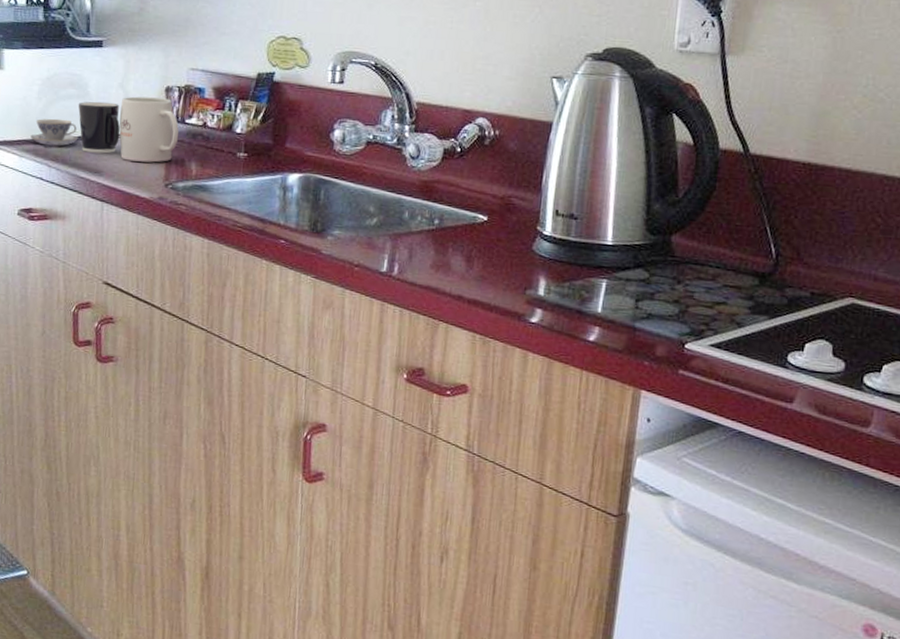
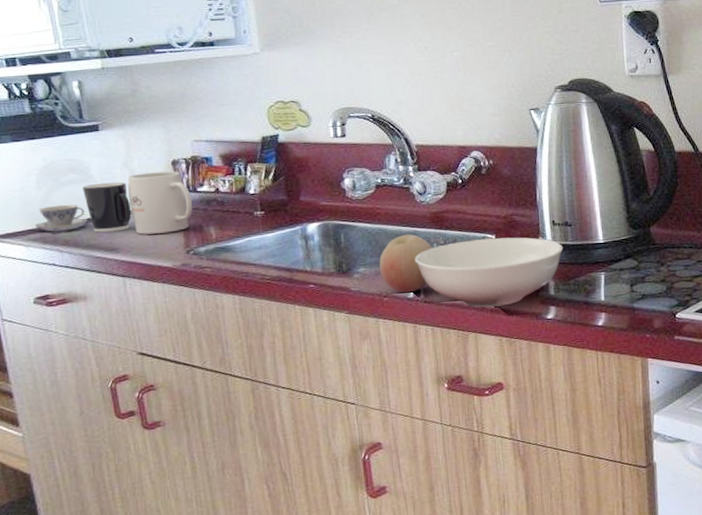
fruit: none [355,200,416,267] -> present [379,234,433,293]
bowl: none [394,218,564,299] -> present [414,237,564,308]

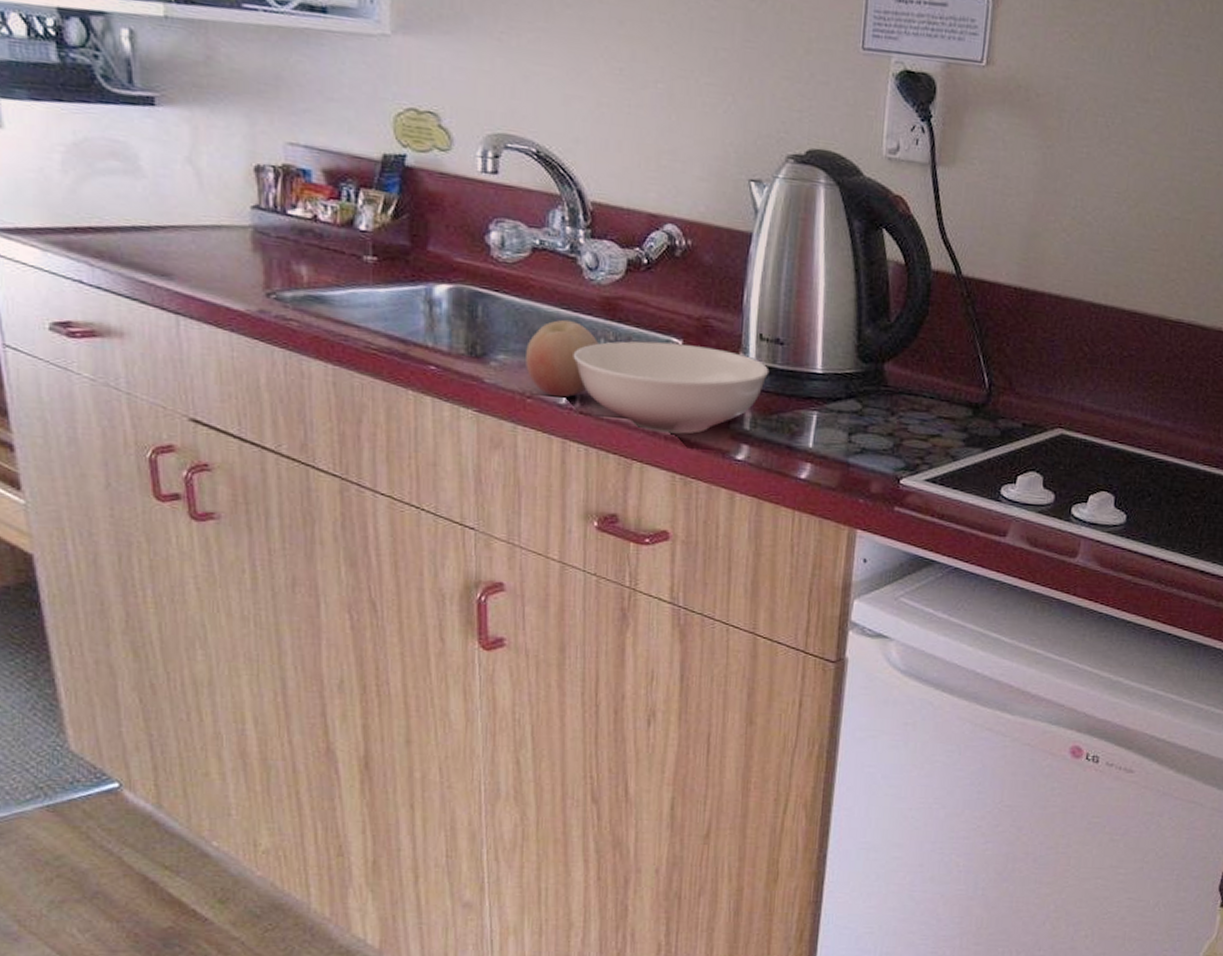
teacup: present [35,204,88,232] -> none [57,200,131,239]
mug: present [82,182,132,233] -> none [126,179,194,251]
mug: present [127,171,193,235] -> none [190,175,280,265]

